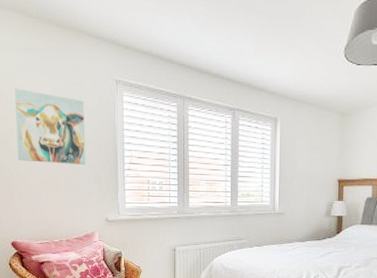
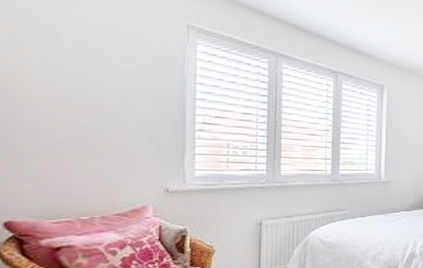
wall art: present [15,88,86,165] -> none [23,17,140,122]

